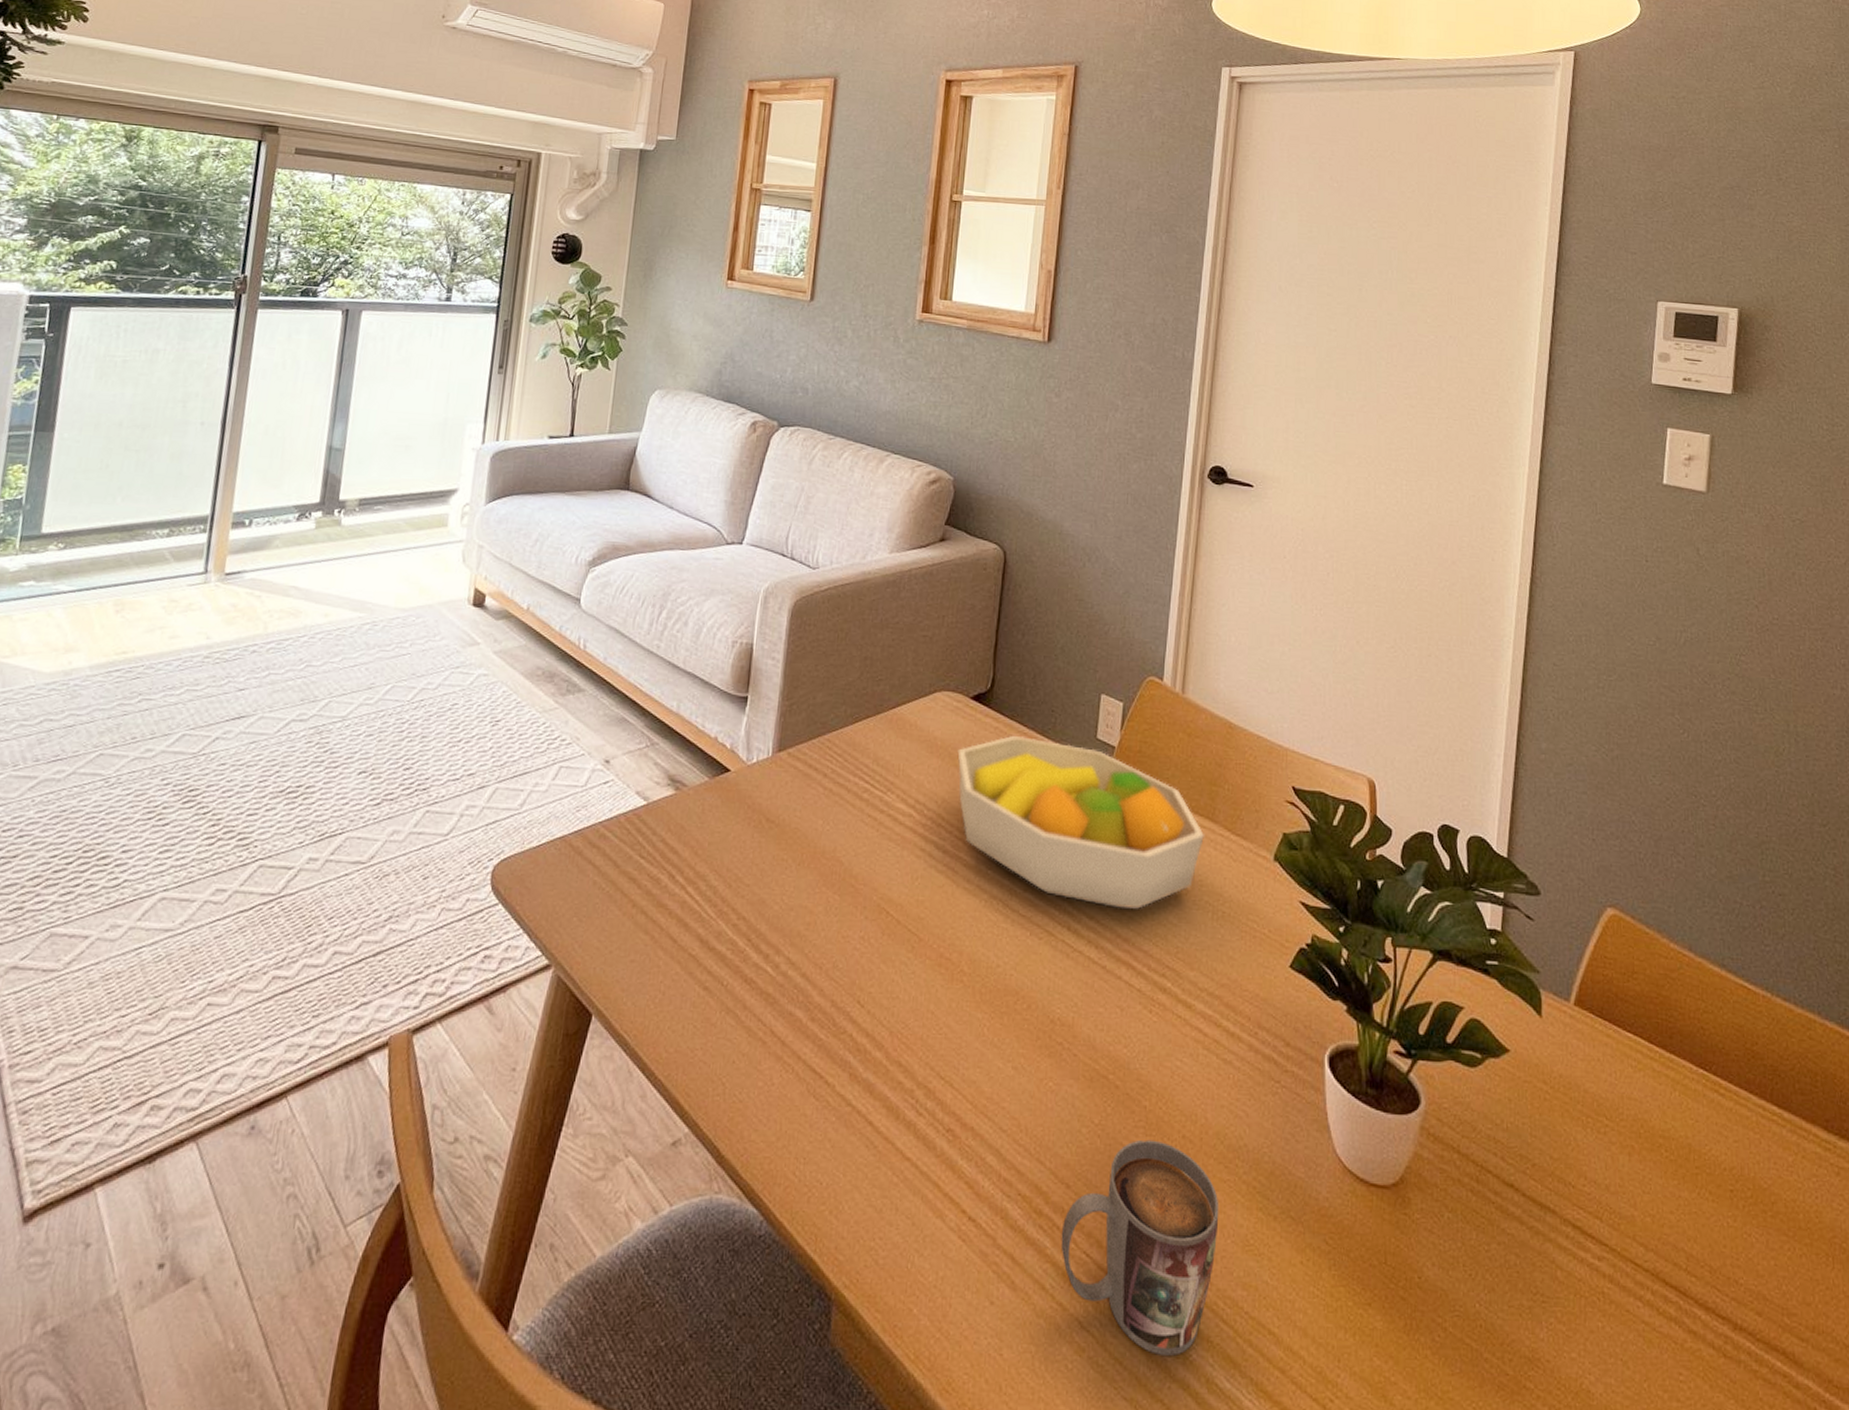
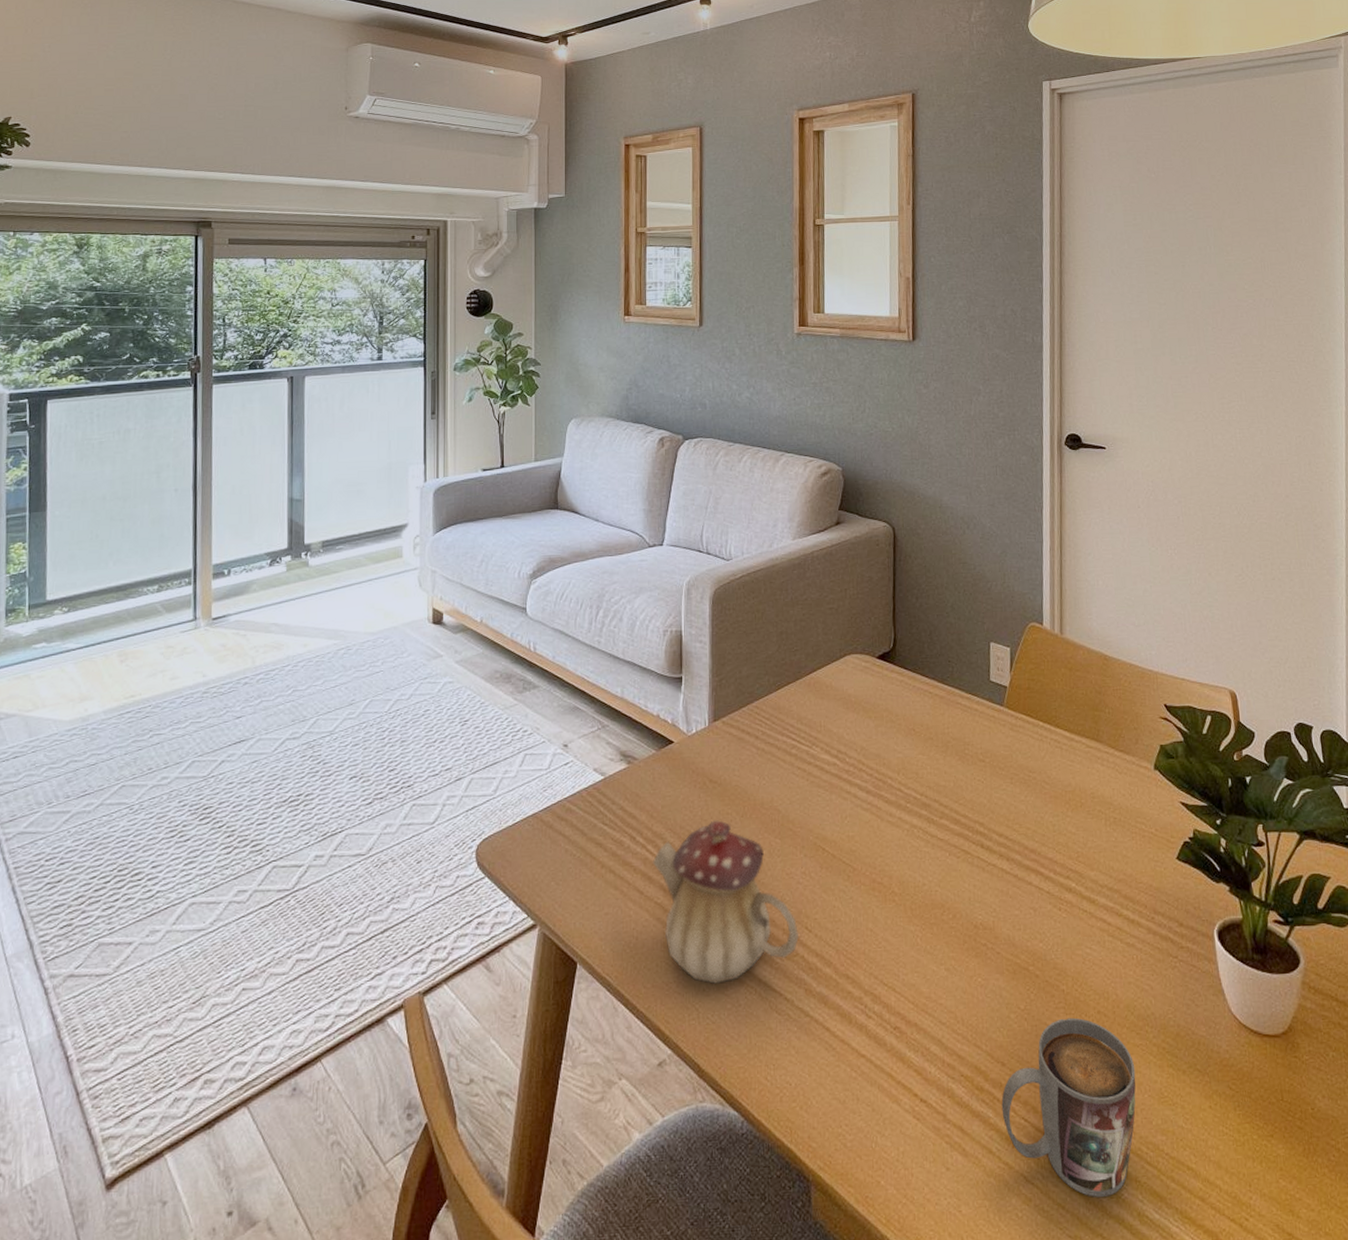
teapot: none [690,866,849,1056] -> present [652,820,799,984]
fruit bowl: present [957,735,1205,909] -> none [870,685,1093,825]

